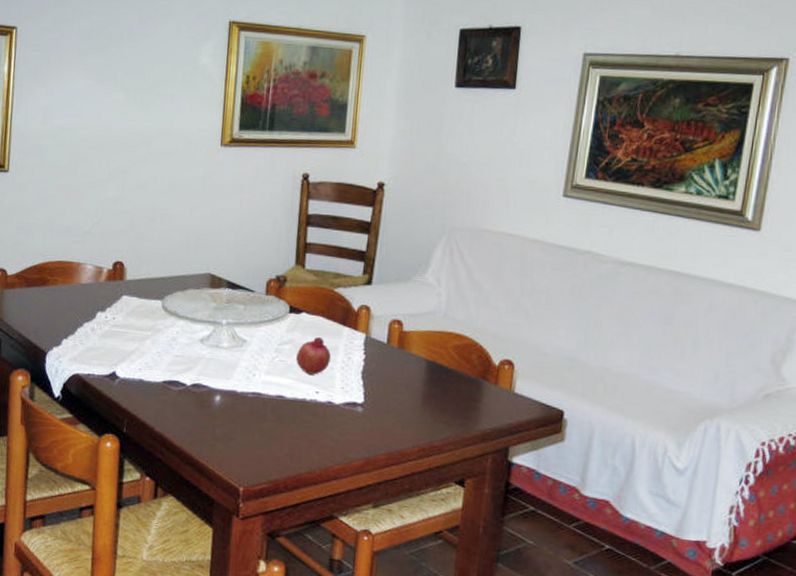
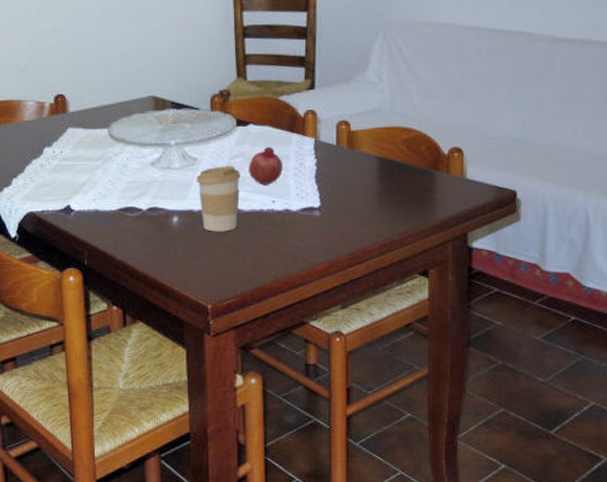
coffee cup: none [242,350,288,417] -> present [196,166,240,232]

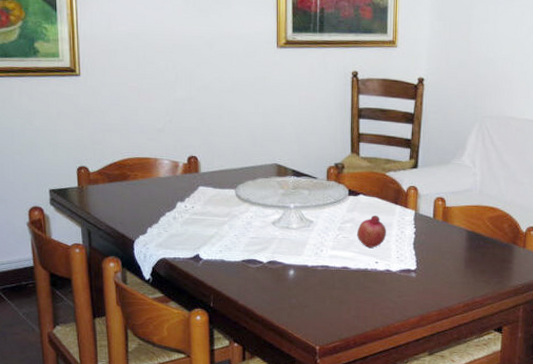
coffee cup: present [196,166,240,232] -> none [311,229,350,285]

